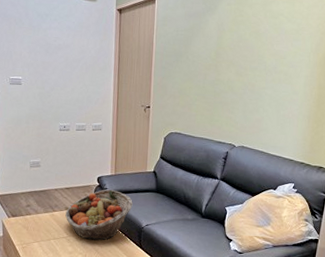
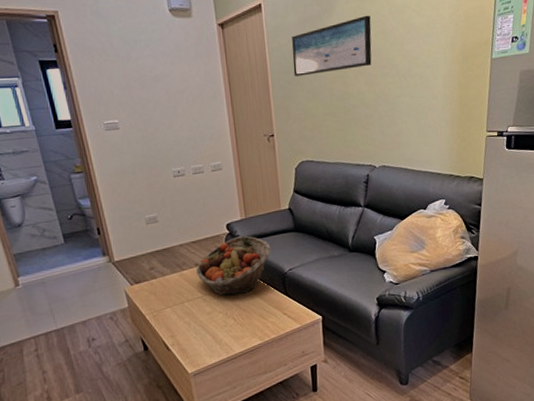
wall art: none [175,16,248,61] -> present [291,15,372,76]

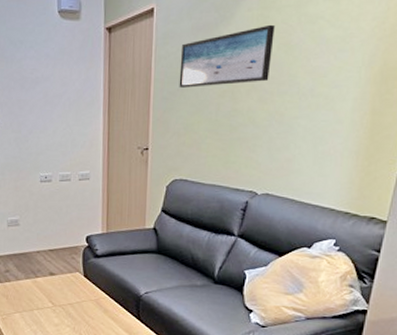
fruit basket: present [196,235,271,296] -> none [50,250,129,311]

